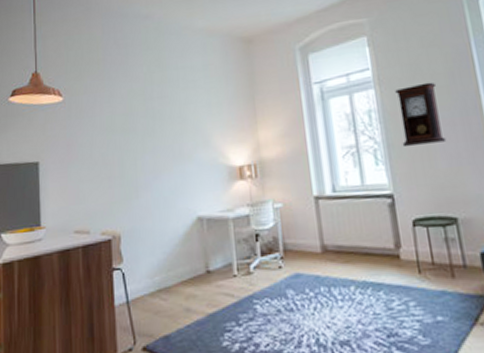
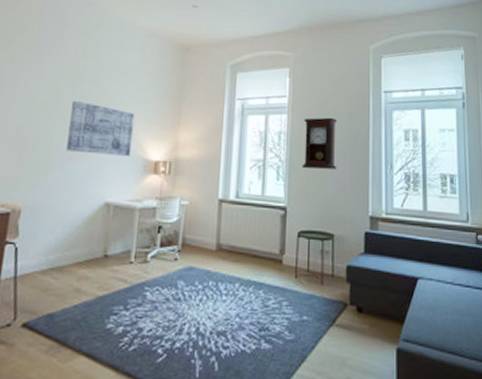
wall art: none [148,117,213,170] -> present [66,100,135,156]

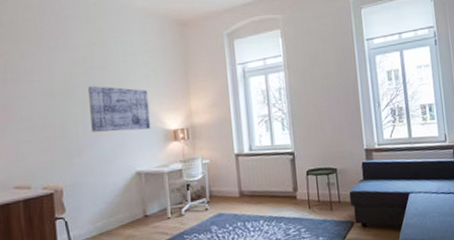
pendulum clock: present [301,117,338,169] -> none [299,69,333,117]

